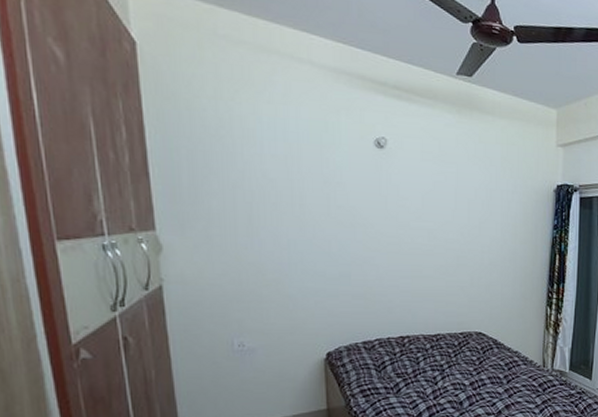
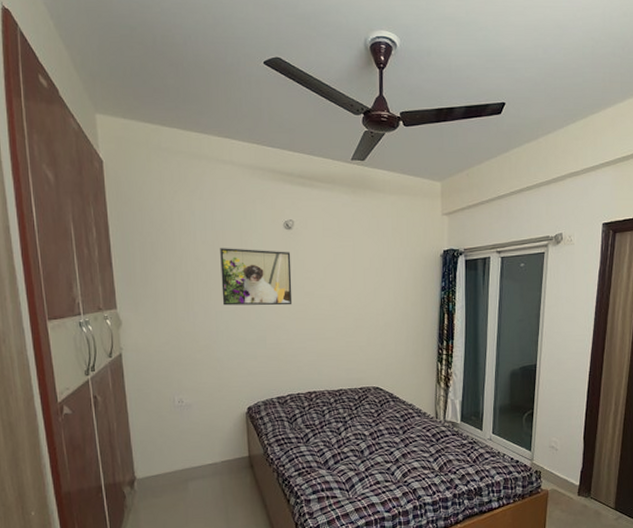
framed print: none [294,164,384,237] -> present [220,248,293,306]

